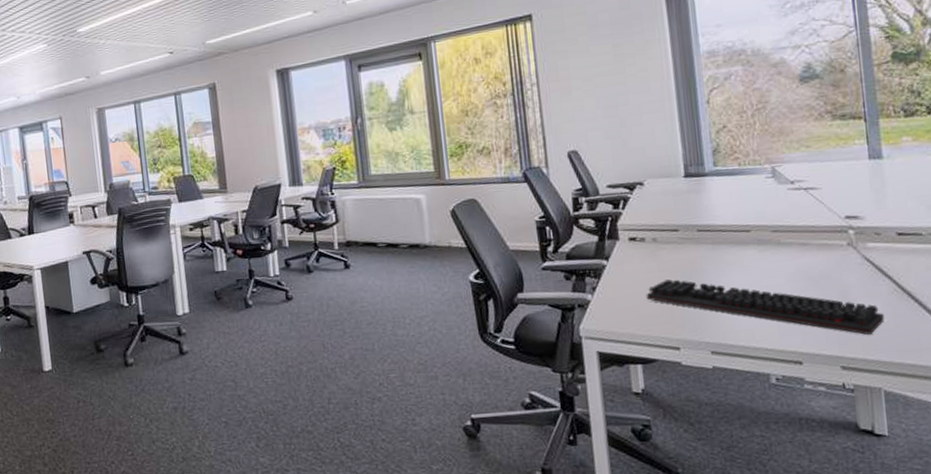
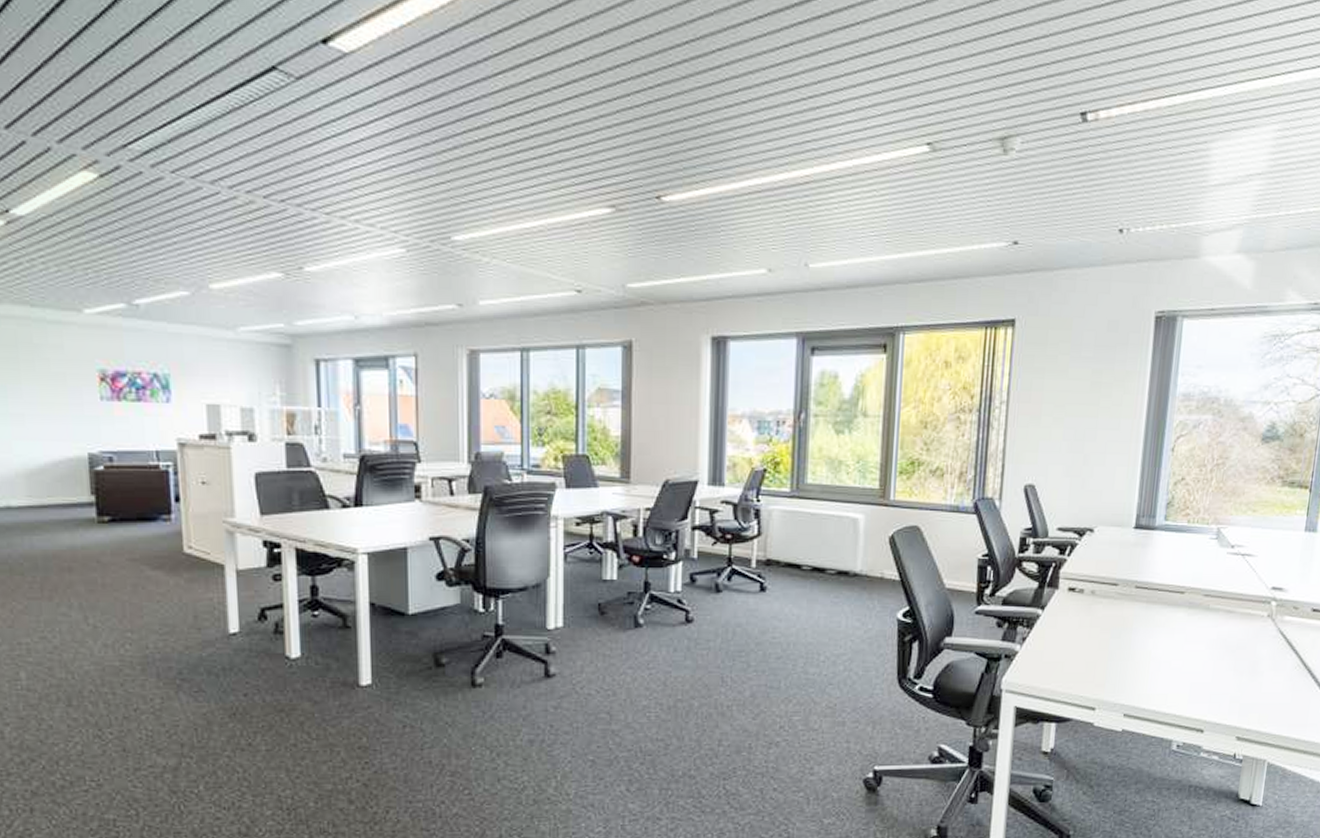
keyboard: present [646,279,884,336] -> none [1073,636,1283,708]

